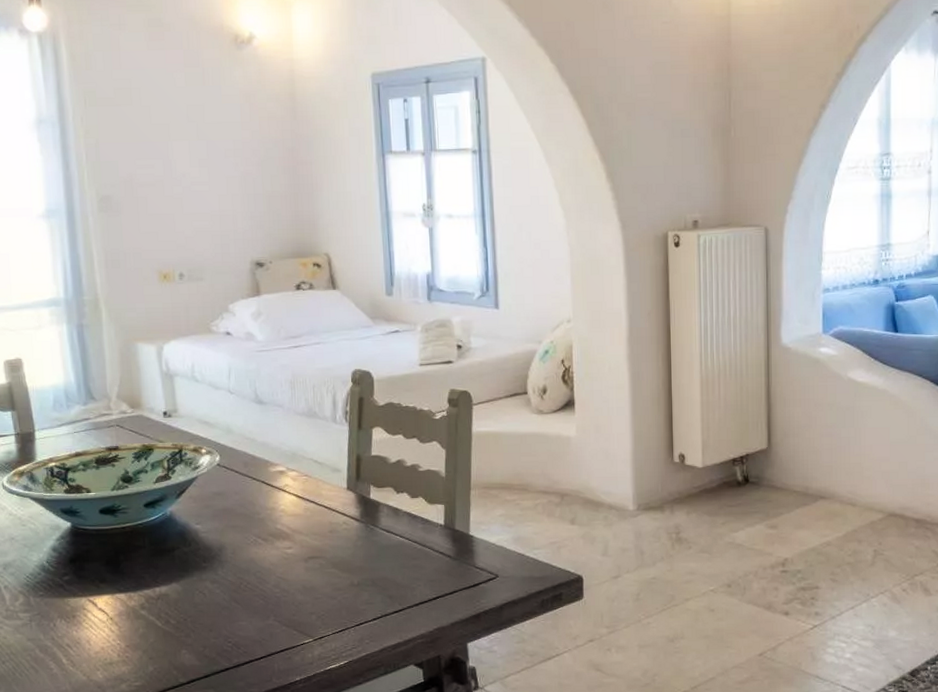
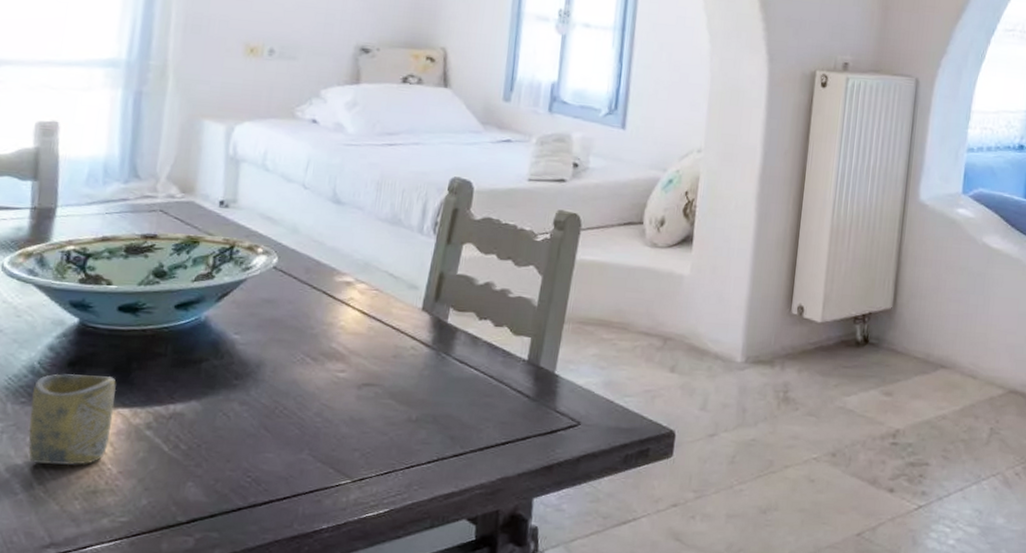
cup: none [47,569,114,643] -> present [28,373,117,466]

